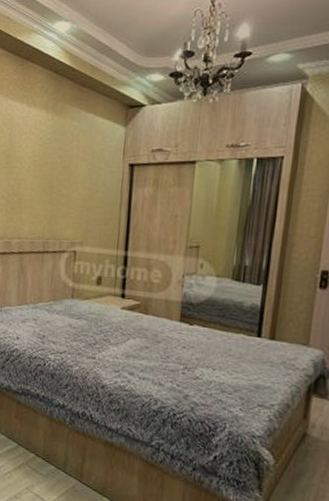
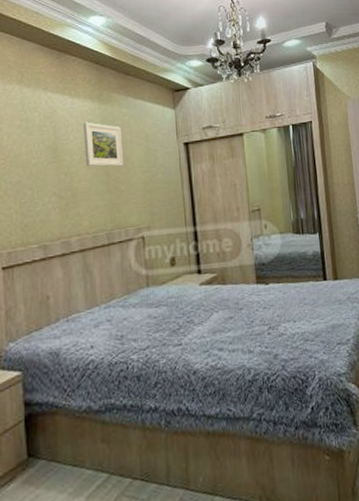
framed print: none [33,131,70,180] -> present [84,122,124,167]

